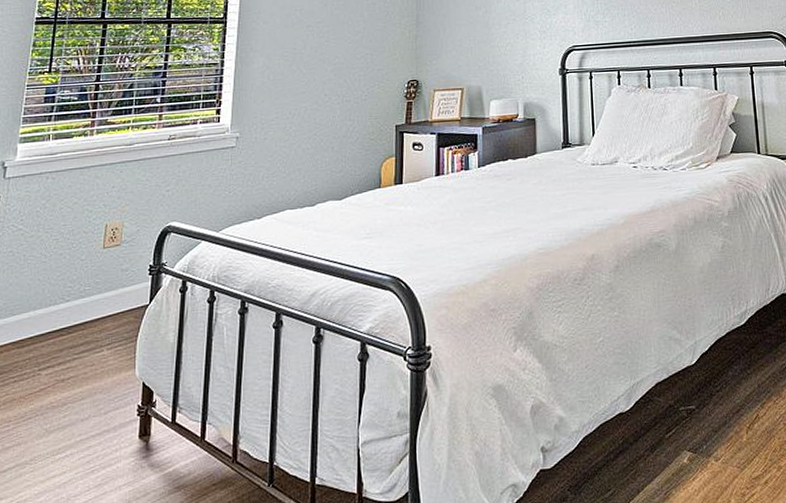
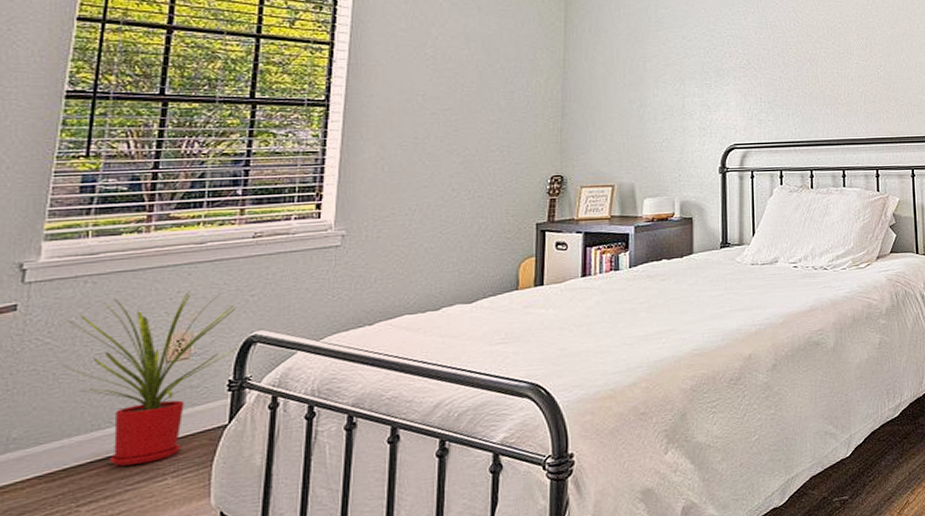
house plant: none [29,186,158,337] -> present [61,291,239,466]

